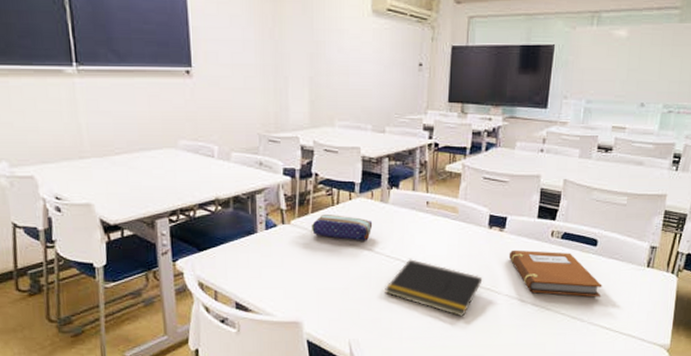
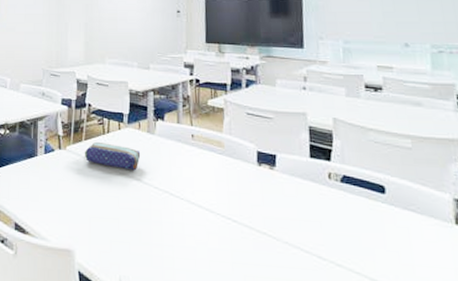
notepad: present [385,259,483,317] -> none [154,192,258,264]
notebook: present [508,249,602,297] -> none [283,190,402,257]

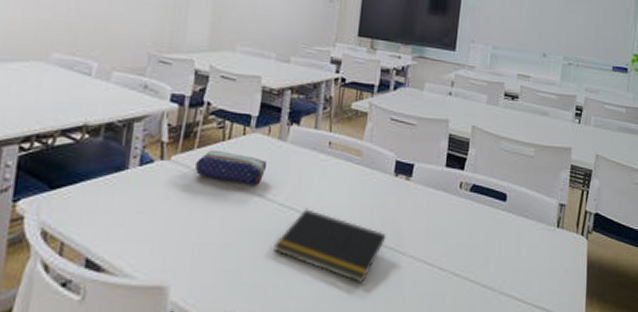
notepad: none [154,192,258,264] -> present [273,209,386,283]

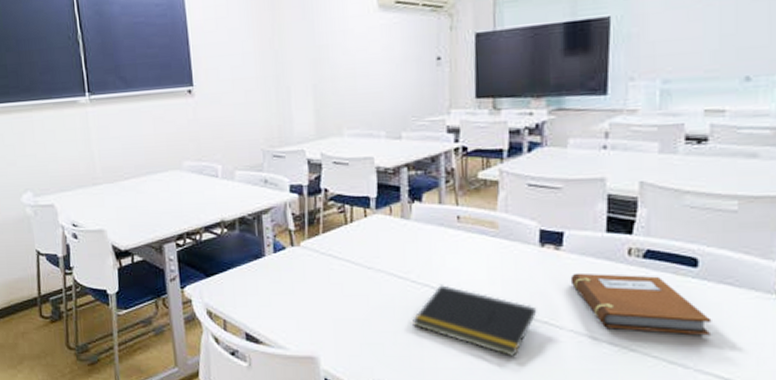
pencil case: present [195,151,268,185] -> none [324,234,394,264]
notebook: none [415,202,513,261] -> present [570,272,712,336]

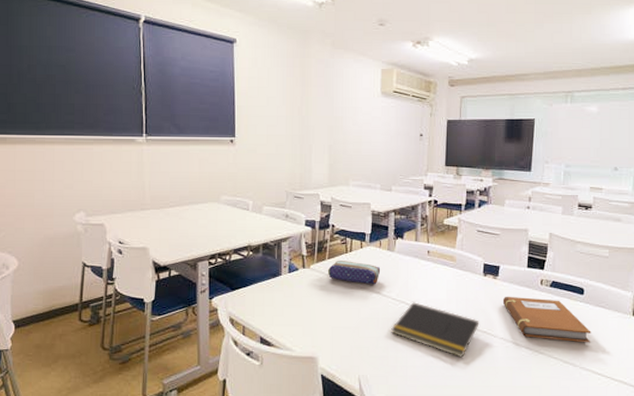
pencil case: none [324,234,394,264] -> present [328,261,381,285]

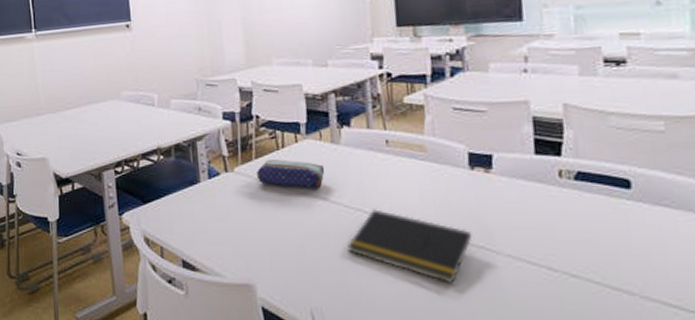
notebook: present [502,296,591,343] -> none [502,195,652,260]

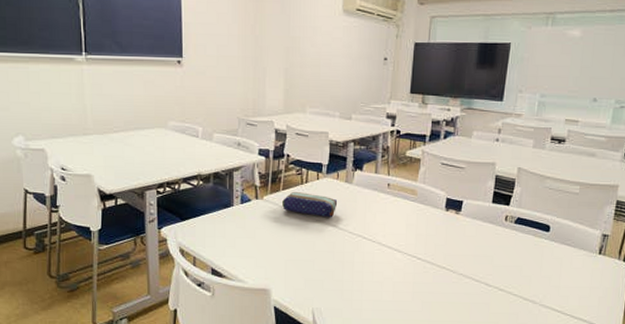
notepad: present [347,209,473,284] -> none [347,236,439,293]

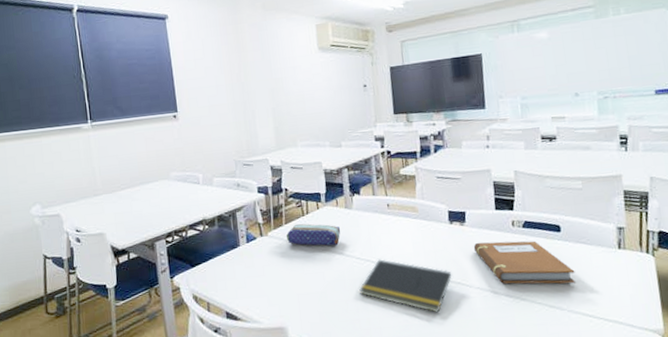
notepad: none [347,236,439,293] -> present [359,259,452,313]
notebook: none [464,232,554,281] -> present [473,240,575,284]

